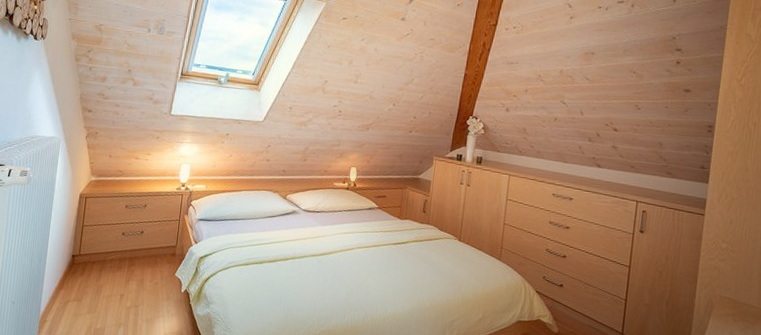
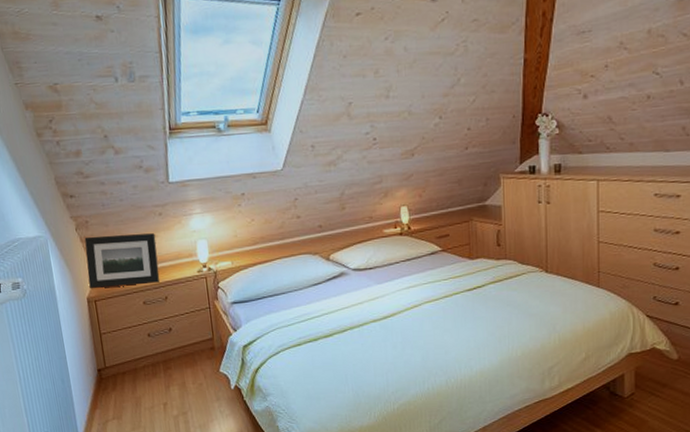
picture frame: none [84,144,150,192] -> present [84,233,160,289]

